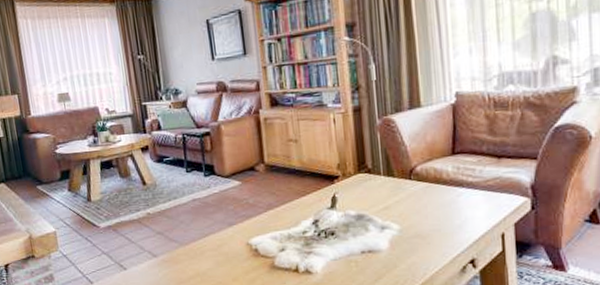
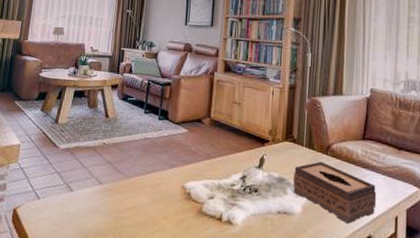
tissue box: none [373,188,477,252] -> present [293,161,377,225]

